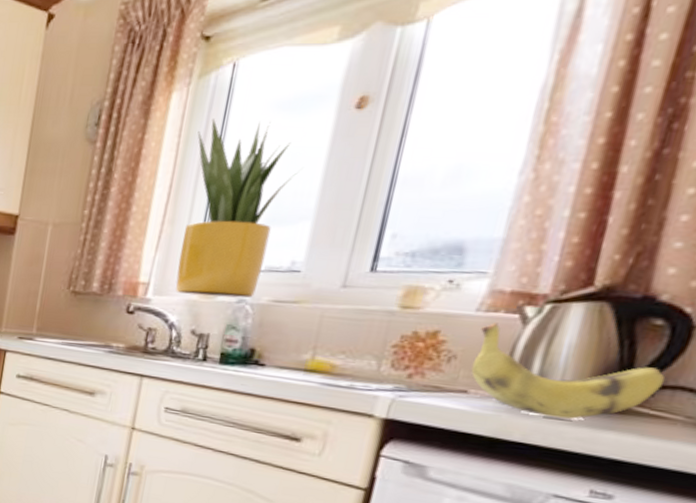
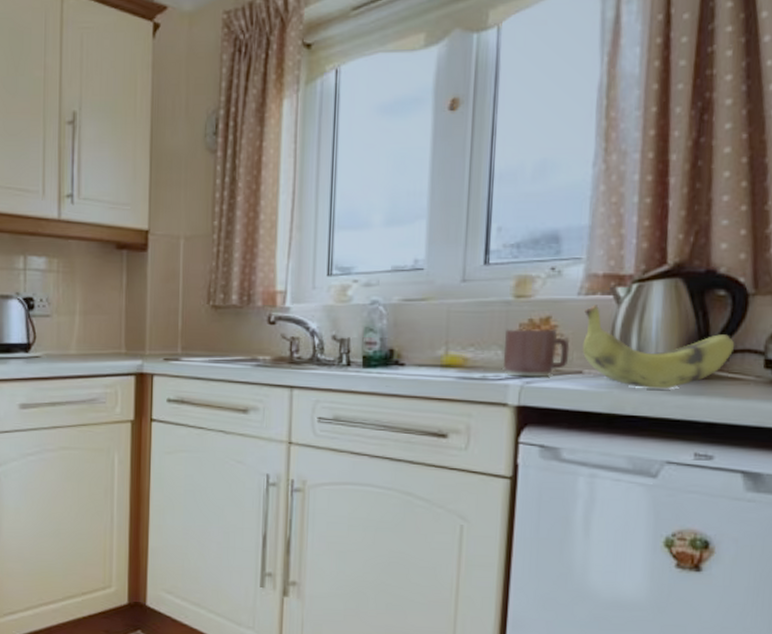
planter: present [176,118,303,298] -> none [311,123,412,301]
mug: none [375,339,458,393] -> present [503,329,570,377]

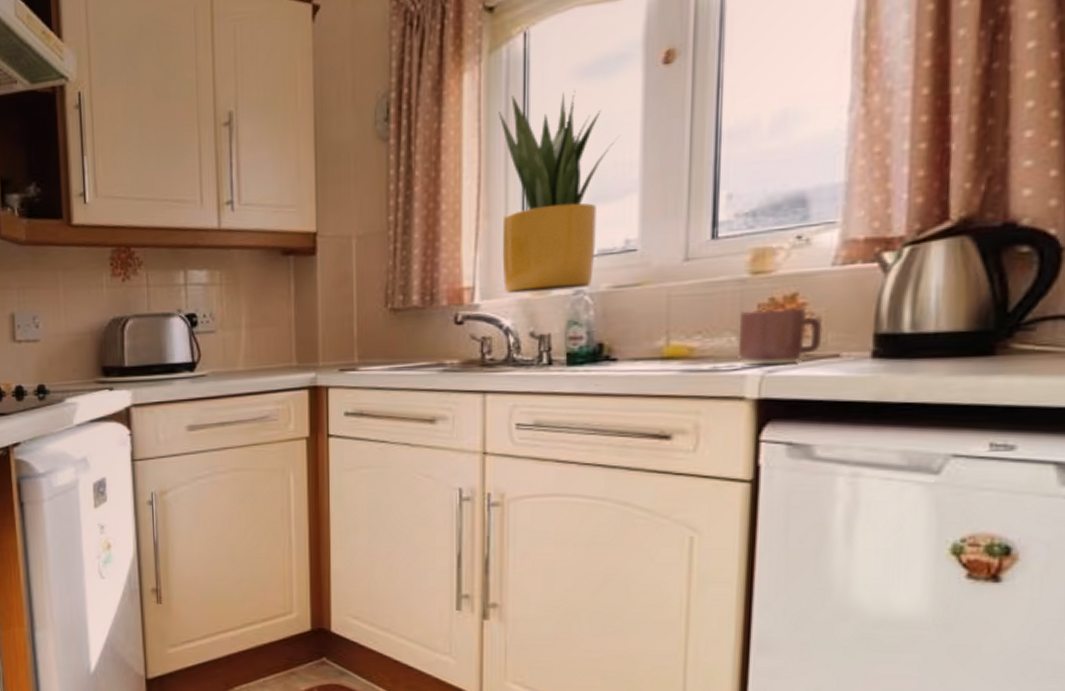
planter: none [311,123,412,301] -> present [498,90,619,294]
banana: present [582,305,735,390] -> none [839,275,1044,371]

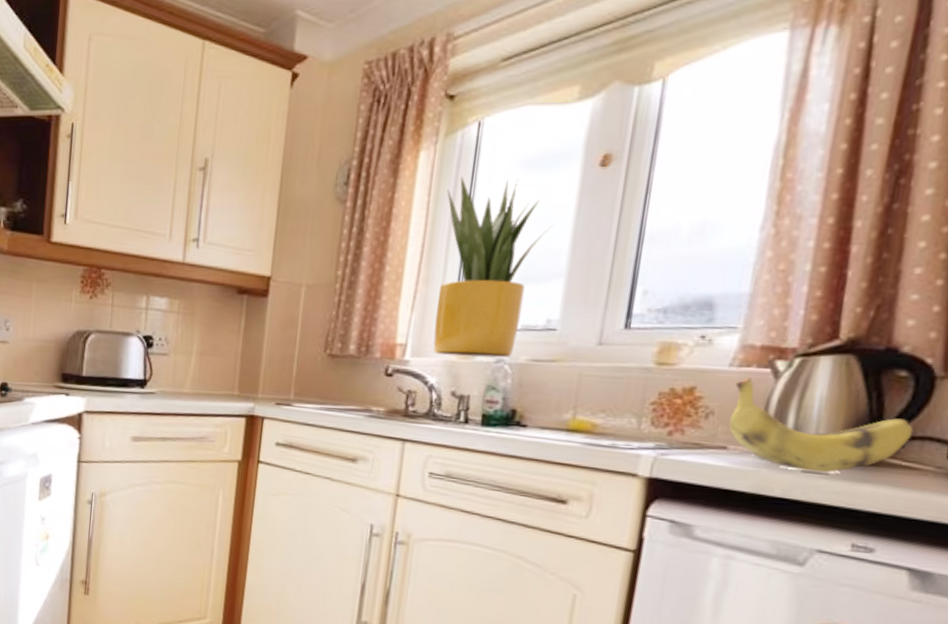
mug: present [738,308,823,365] -> none [636,397,715,450]
banana: none [839,275,1044,371] -> present [728,377,914,473]

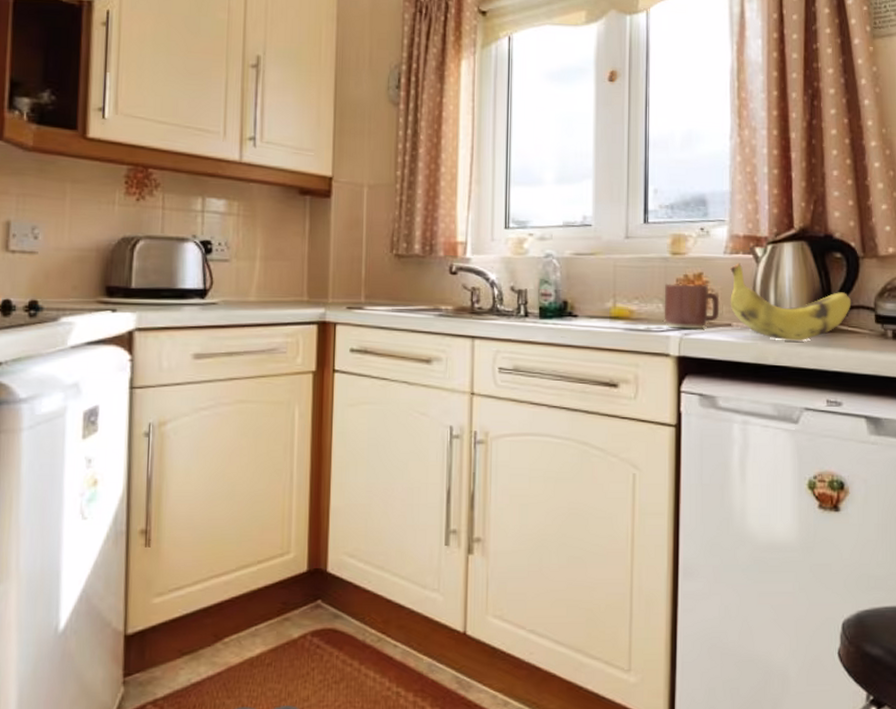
planter: present [433,177,553,358] -> none [488,85,578,254]
mug: none [636,397,715,450] -> present [664,283,720,329]

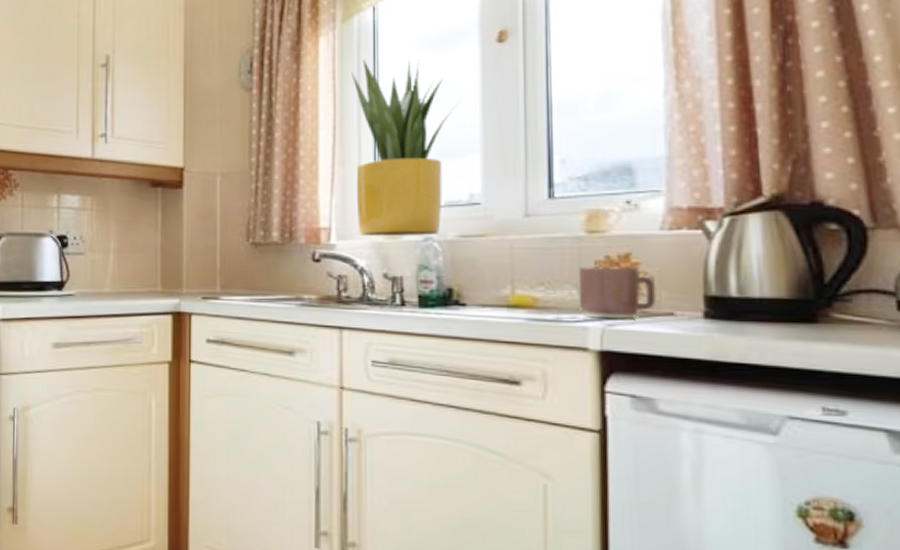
planter: none [488,85,578,254] -> present [351,59,461,237]
banana: present [730,263,852,342] -> none [670,240,857,334]

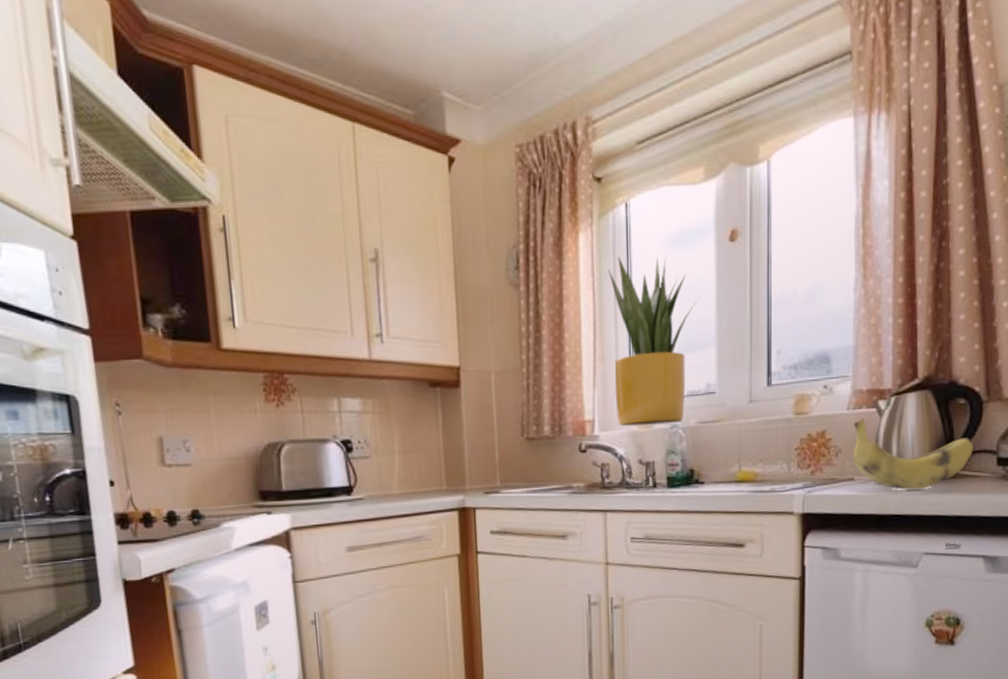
mug: present [578,266,657,319] -> none [788,442,843,487]
banana: none [670,240,857,334] -> present [853,418,974,490]

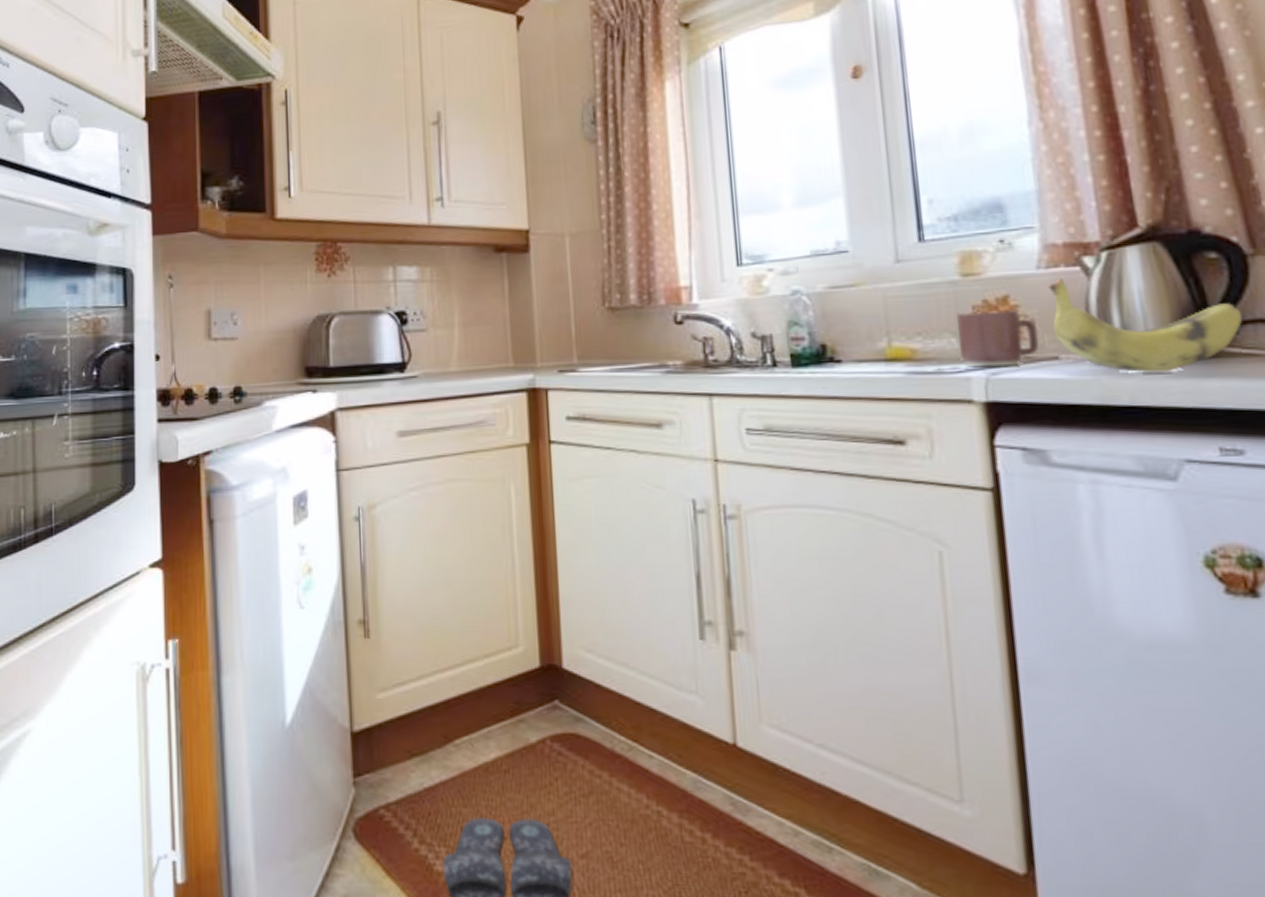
planter: present [608,256,700,427] -> none [701,100,819,294]
mug: none [788,442,843,487] -> present [956,310,1040,367]

